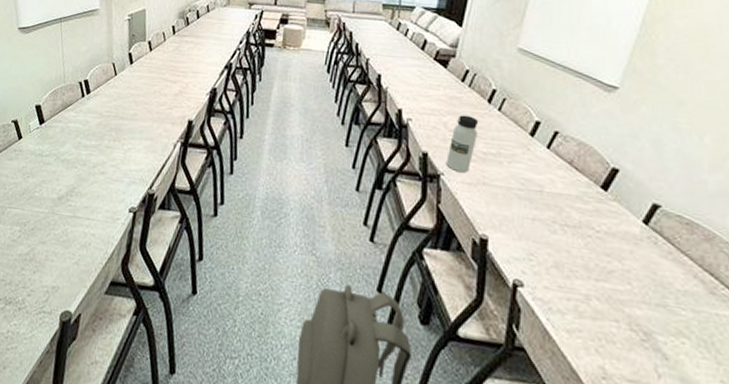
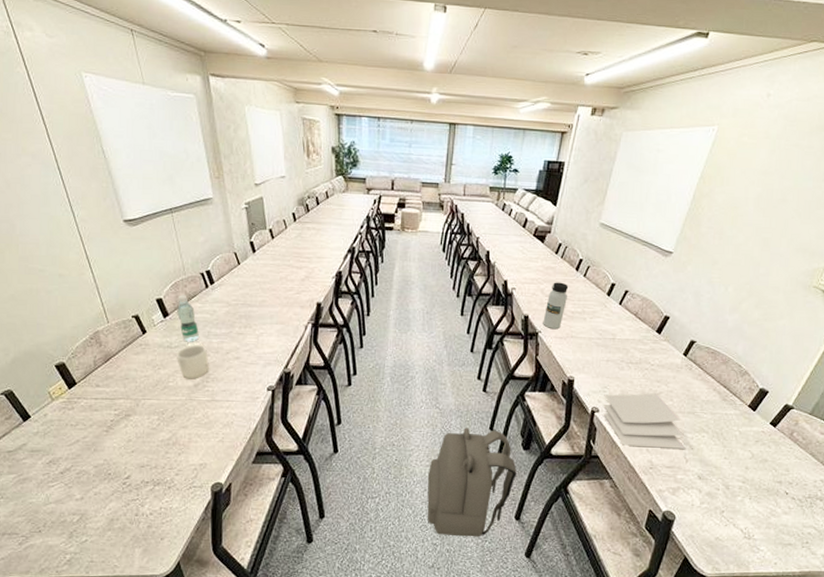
mug: none [45,154,76,192] -> present [176,344,210,379]
bottle: none [52,102,70,152] -> present [177,295,199,342]
papers: none [529,263,656,358] -> present [603,392,686,449]

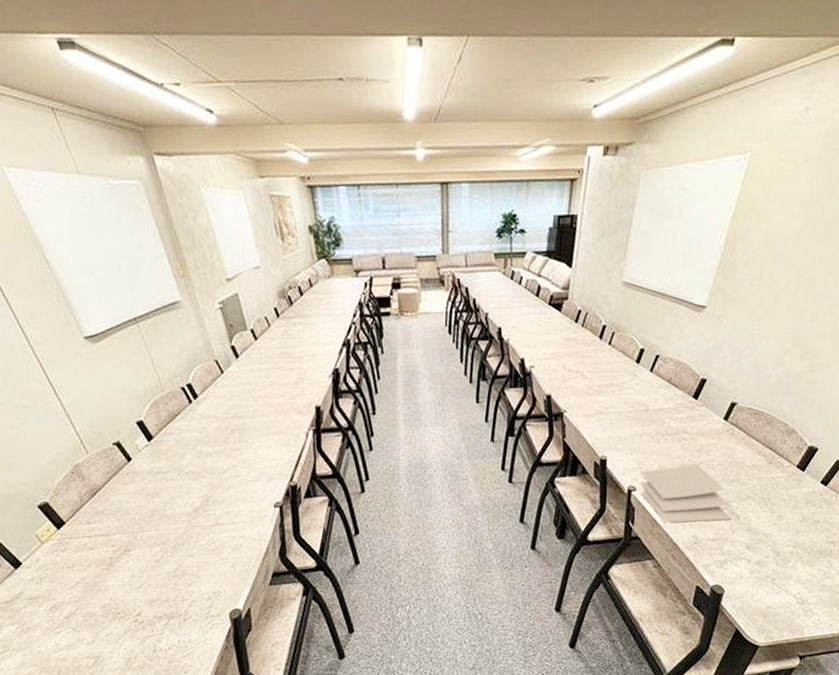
mug: present [176,344,210,379] -> none [168,465,208,505]
bottle: present [177,295,199,342] -> none [159,413,191,465]
backpack: present [427,428,517,537] -> none [459,522,553,636]
water bottle: present [543,282,569,330] -> none [567,354,593,407]

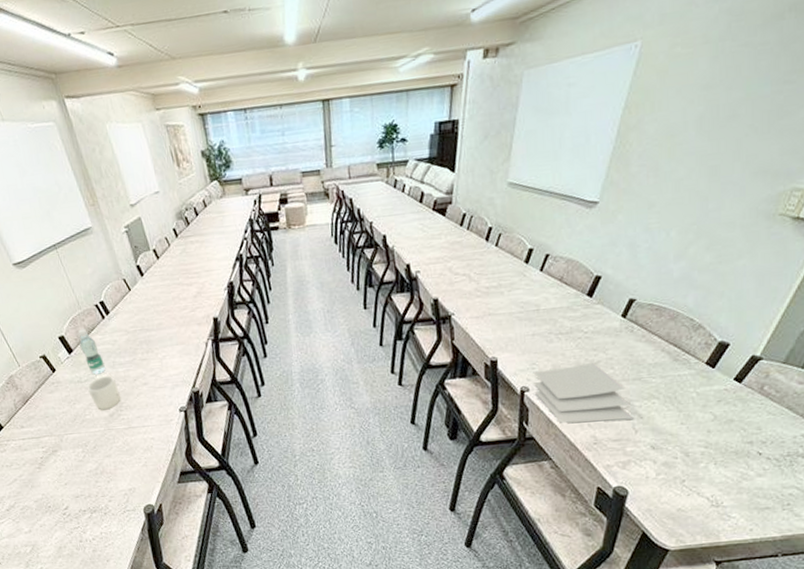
bottle: none [159,413,191,465] -> present [78,329,105,375]
mug: none [168,465,208,505] -> present [87,374,121,410]

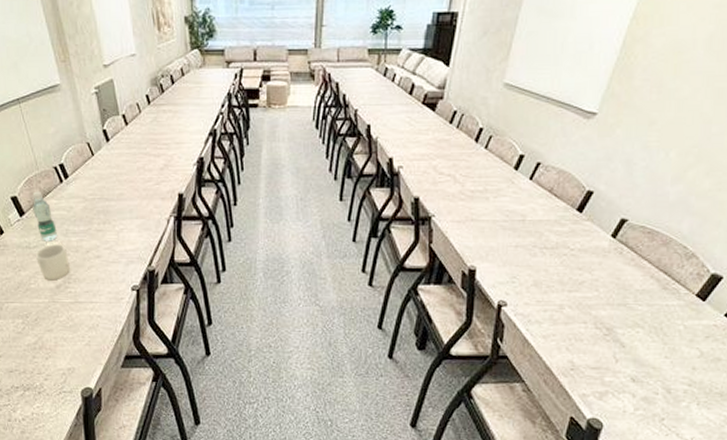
papers: present [533,362,634,423] -> none [512,281,615,347]

